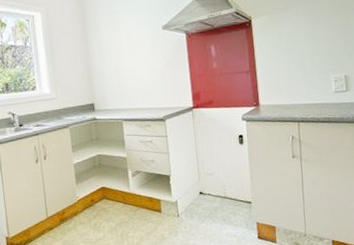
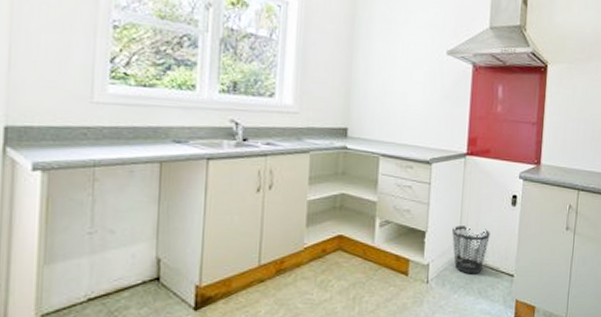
wastebasket: none [192,166,225,206] -> present [452,226,490,275]

